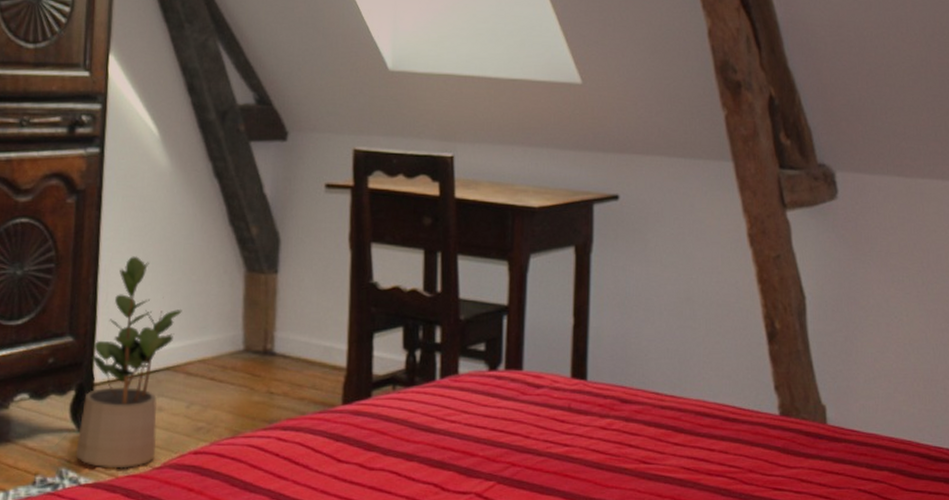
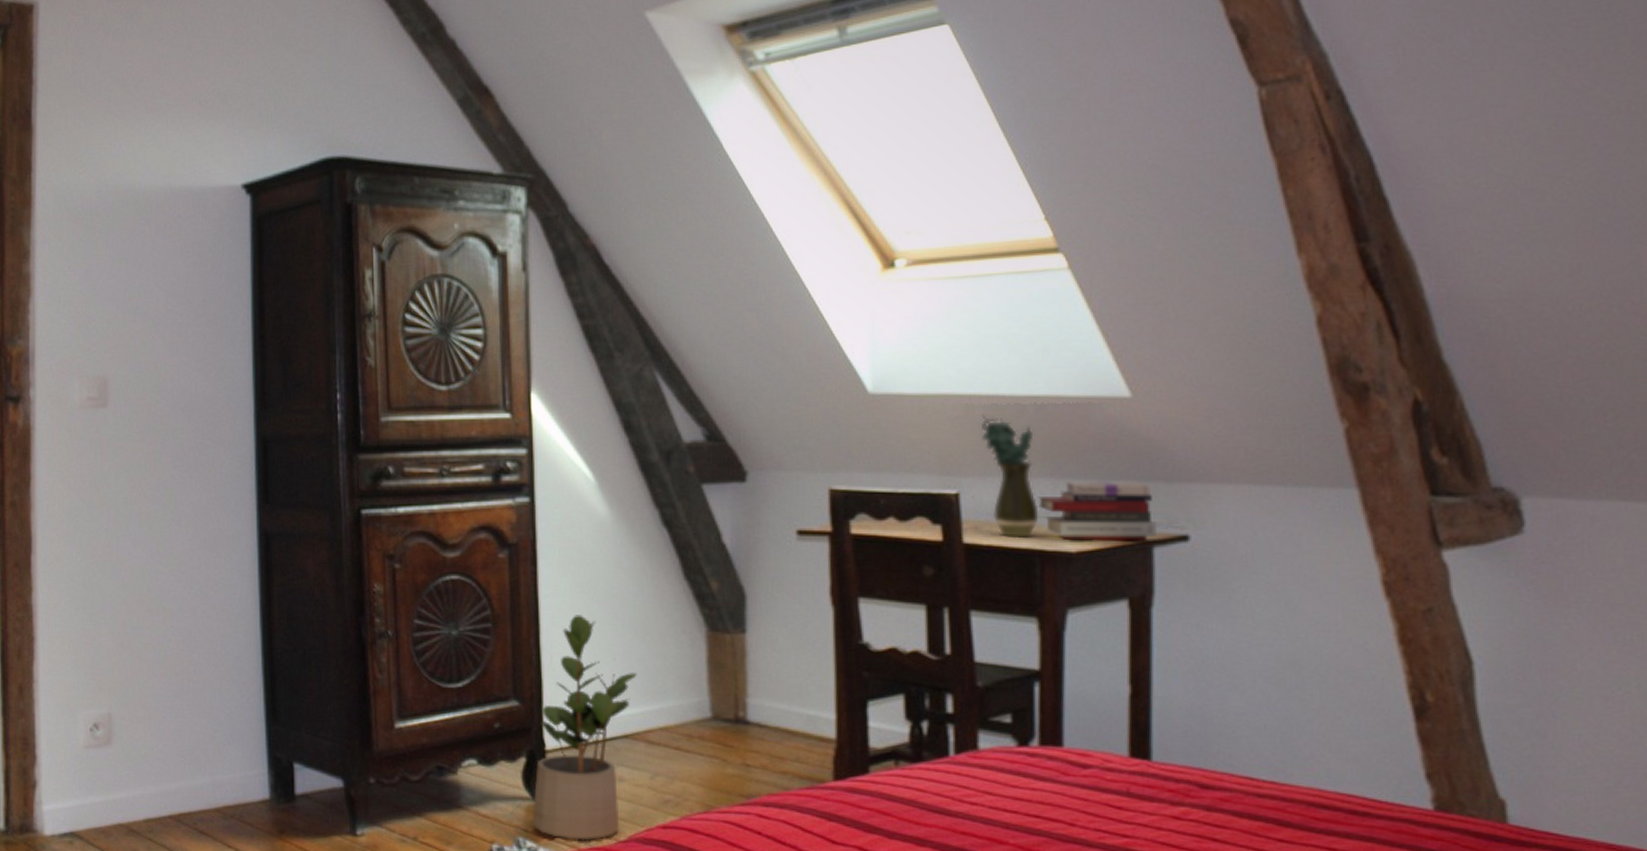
vase: none [473,92,513,195] -> present [981,414,1039,539]
books: none [511,149,596,201] -> present [1037,480,1157,543]

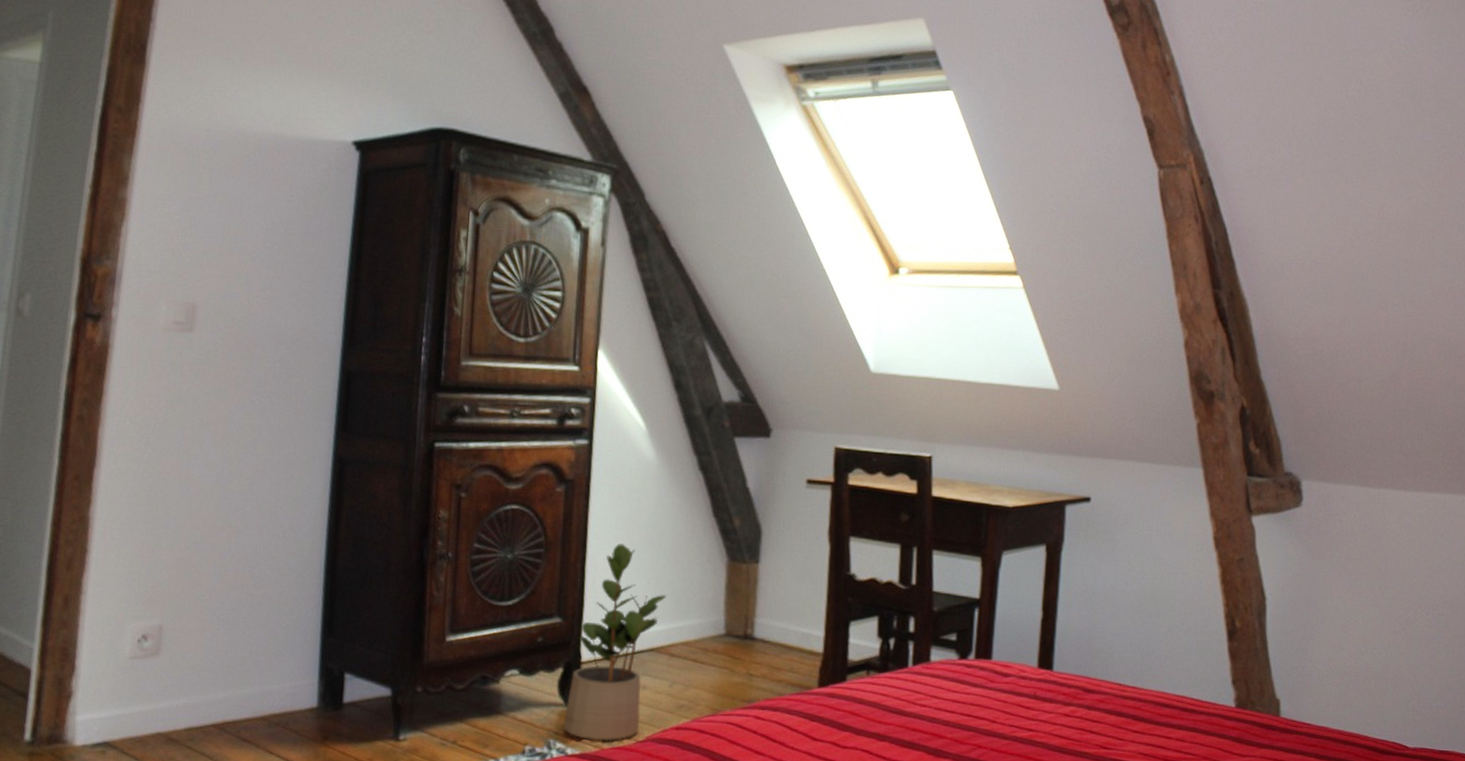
vase: present [981,414,1039,539] -> none [952,395,989,495]
books: present [1037,480,1157,543] -> none [987,451,1069,502]

